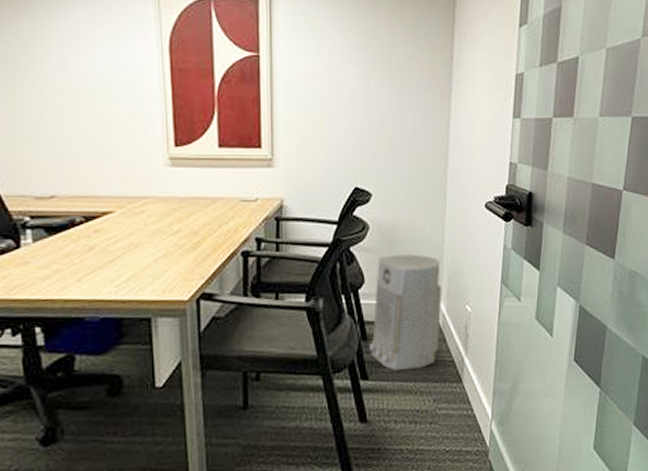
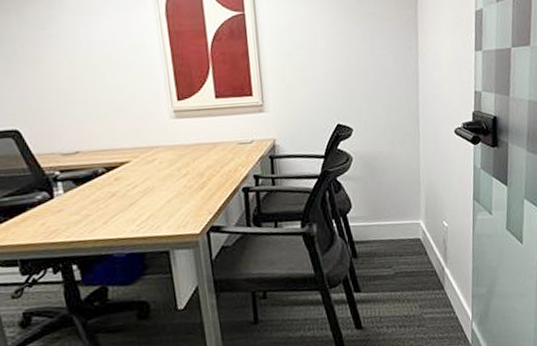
air purifier: present [369,254,442,371] -> none [360,179,422,283]

